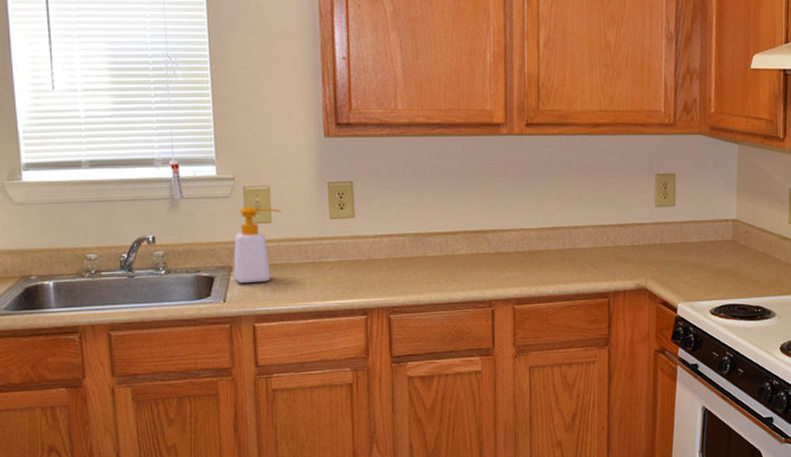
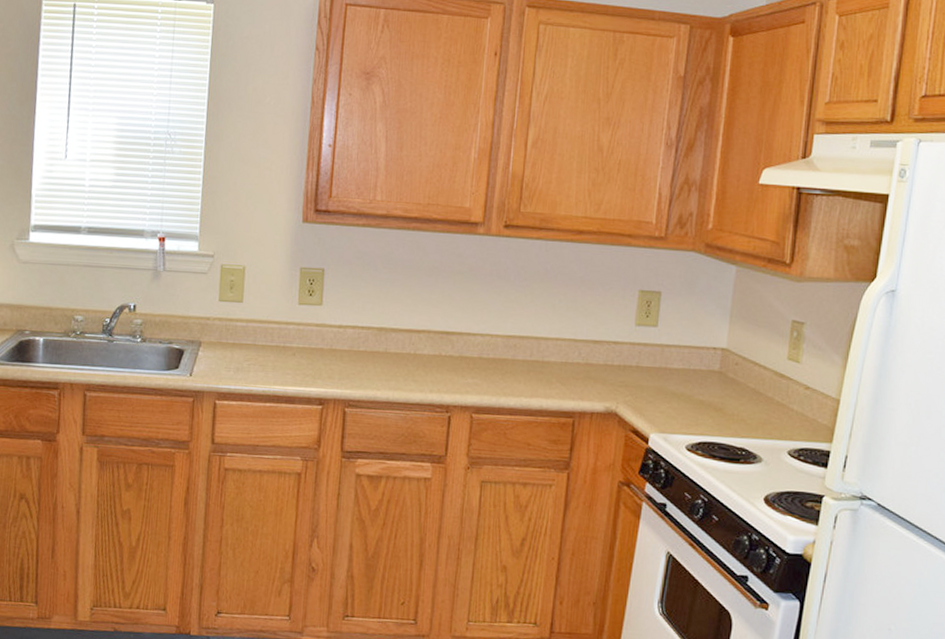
soap bottle: present [233,206,282,284] -> none [202,284,254,361]

